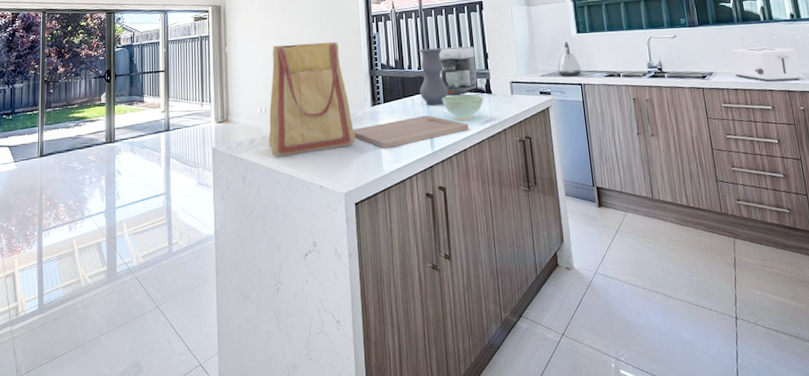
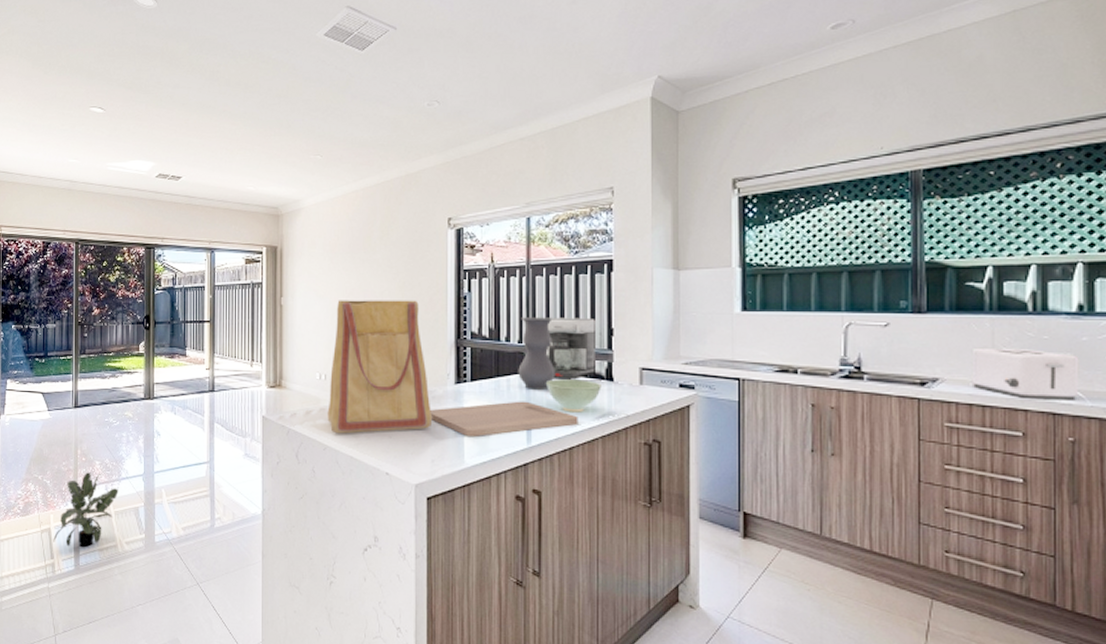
potted plant: none [17,214,82,288] -> present [53,472,119,548]
kettle: present [557,41,582,77] -> none [707,321,743,368]

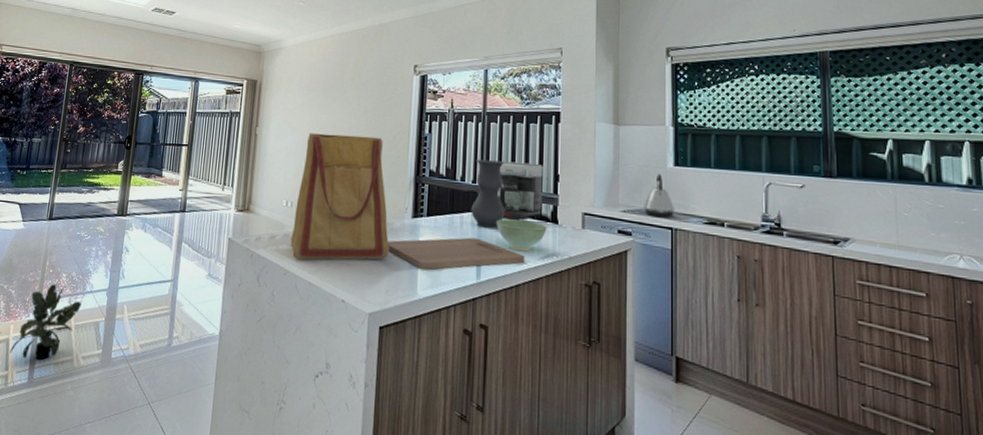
kettle: none [707,321,743,368] -> present [643,174,676,219]
toaster: present [971,347,1080,401] -> none [877,212,974,266]

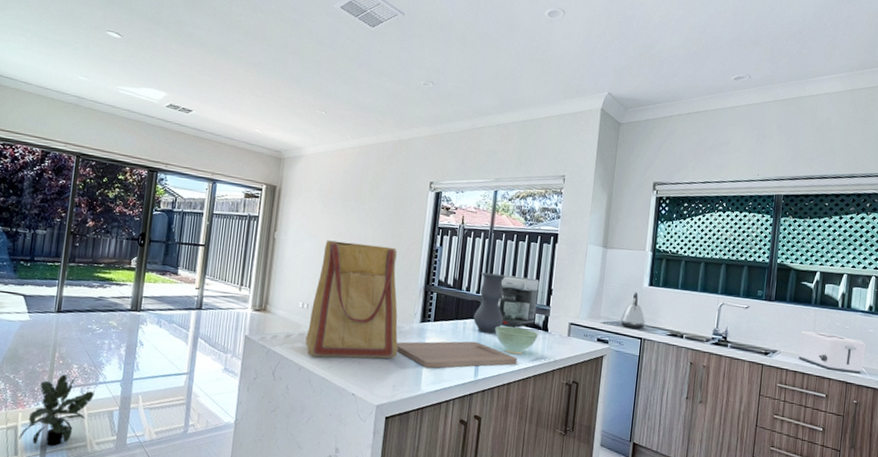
toaster: none [877,212,974,266] -> present [798,330,866,374]

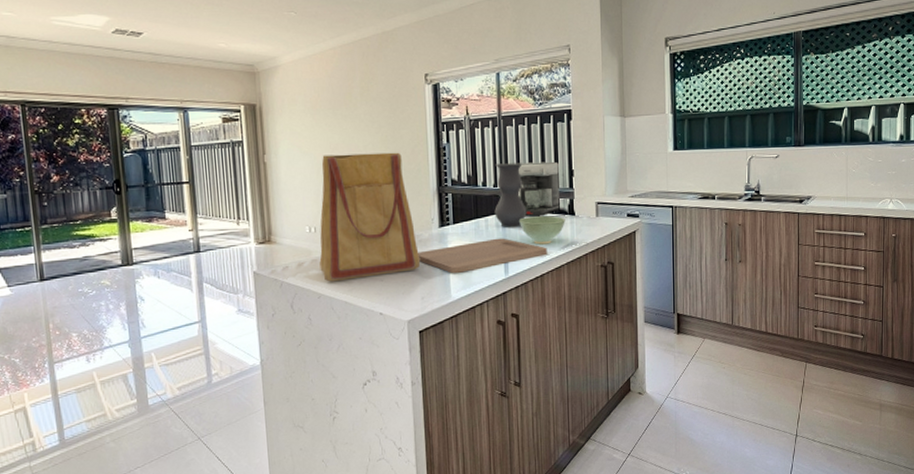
potted plant: present [19,374,94,446] -> none [30,344,103,423]
kettle: present [620,292,646,330] -> none [648,159,675,199]
toaster: present [798,330,866,374] -> none [833,169,900,209]

